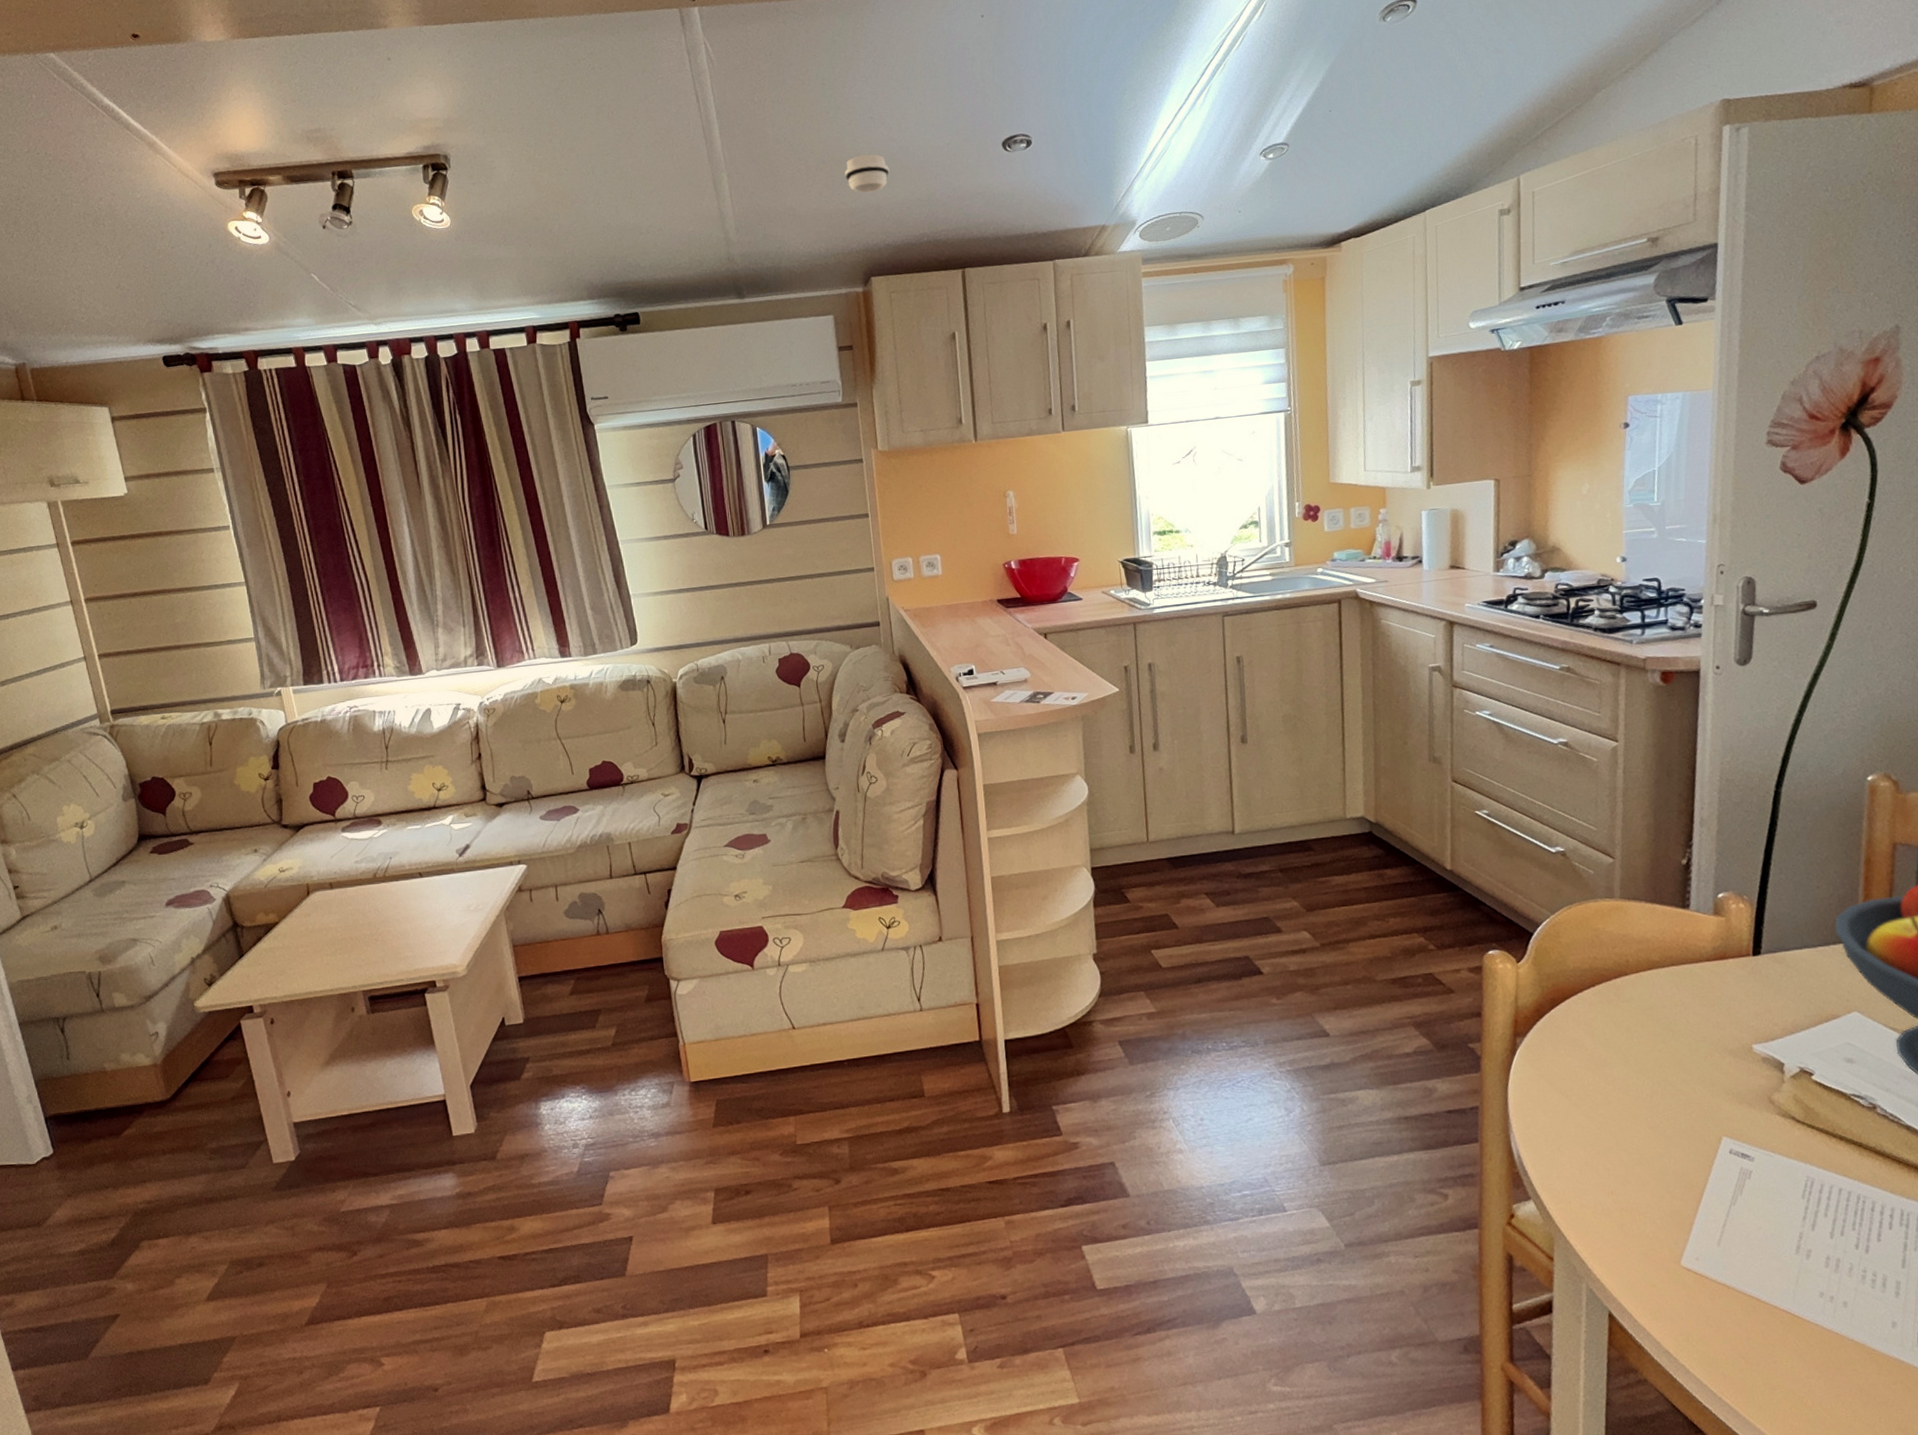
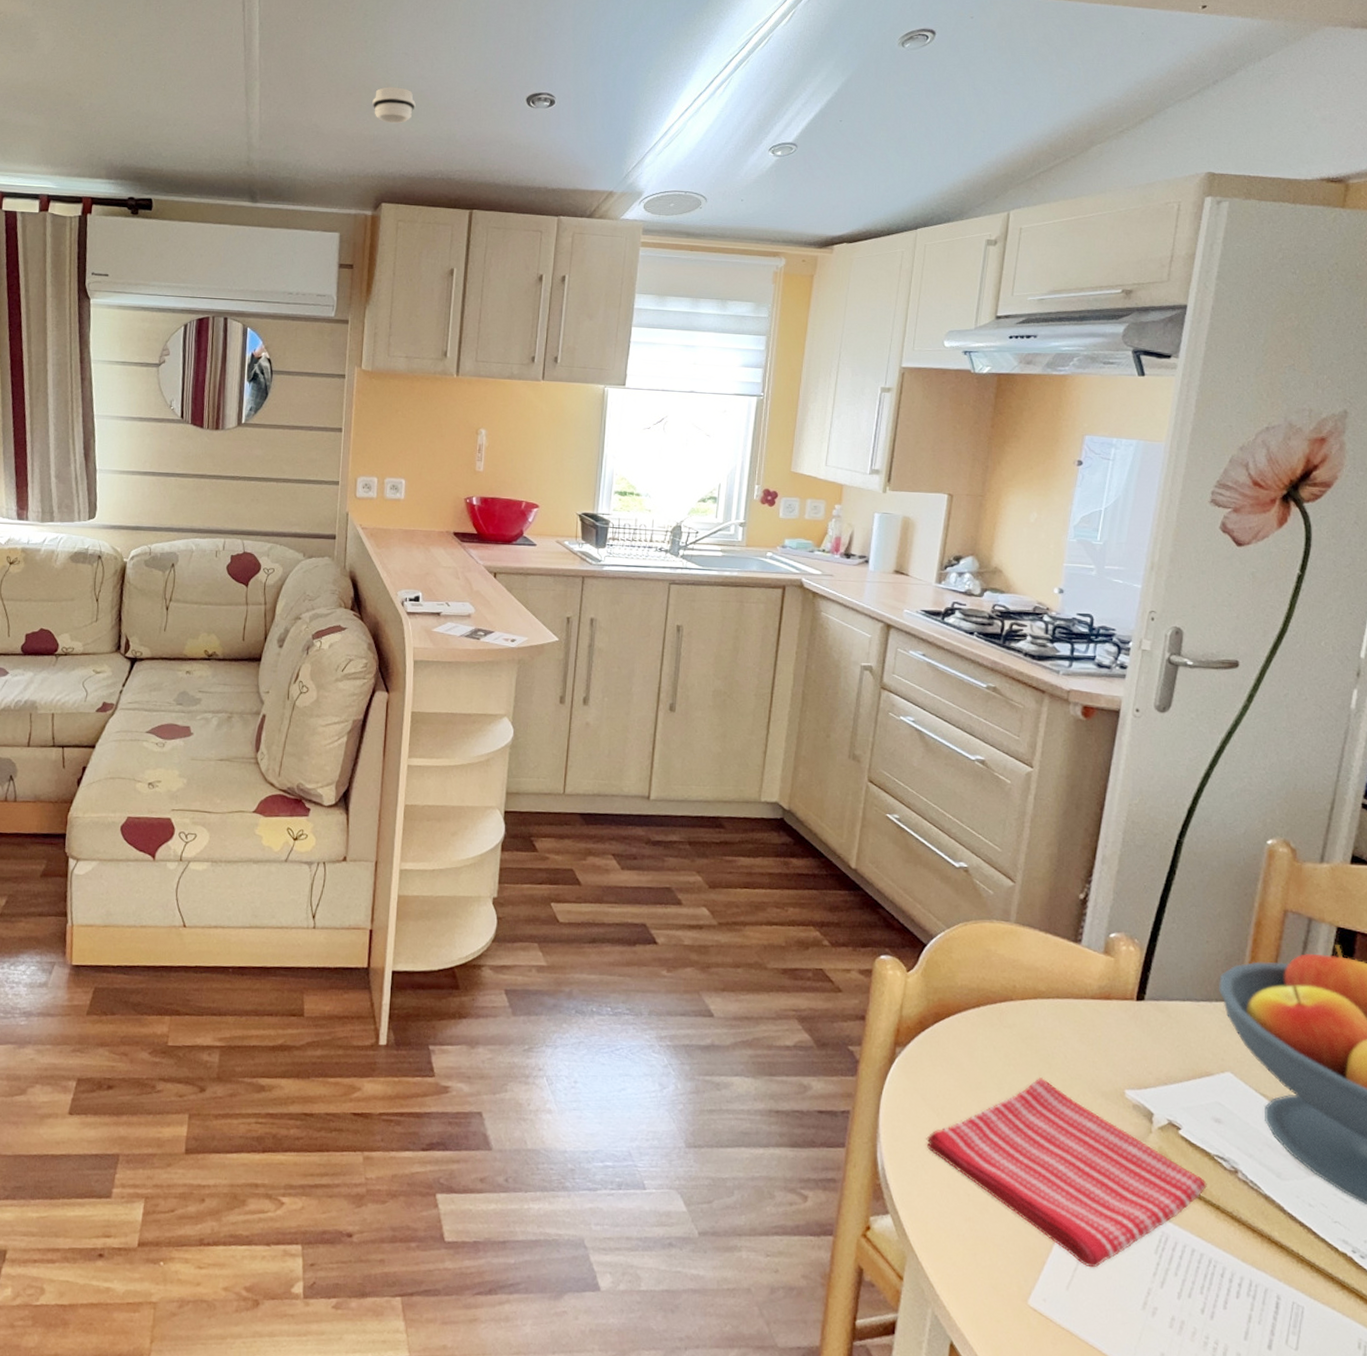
dish towel: none [1558,1044,1847,1222] -> present [926,1076,1207,1268]

